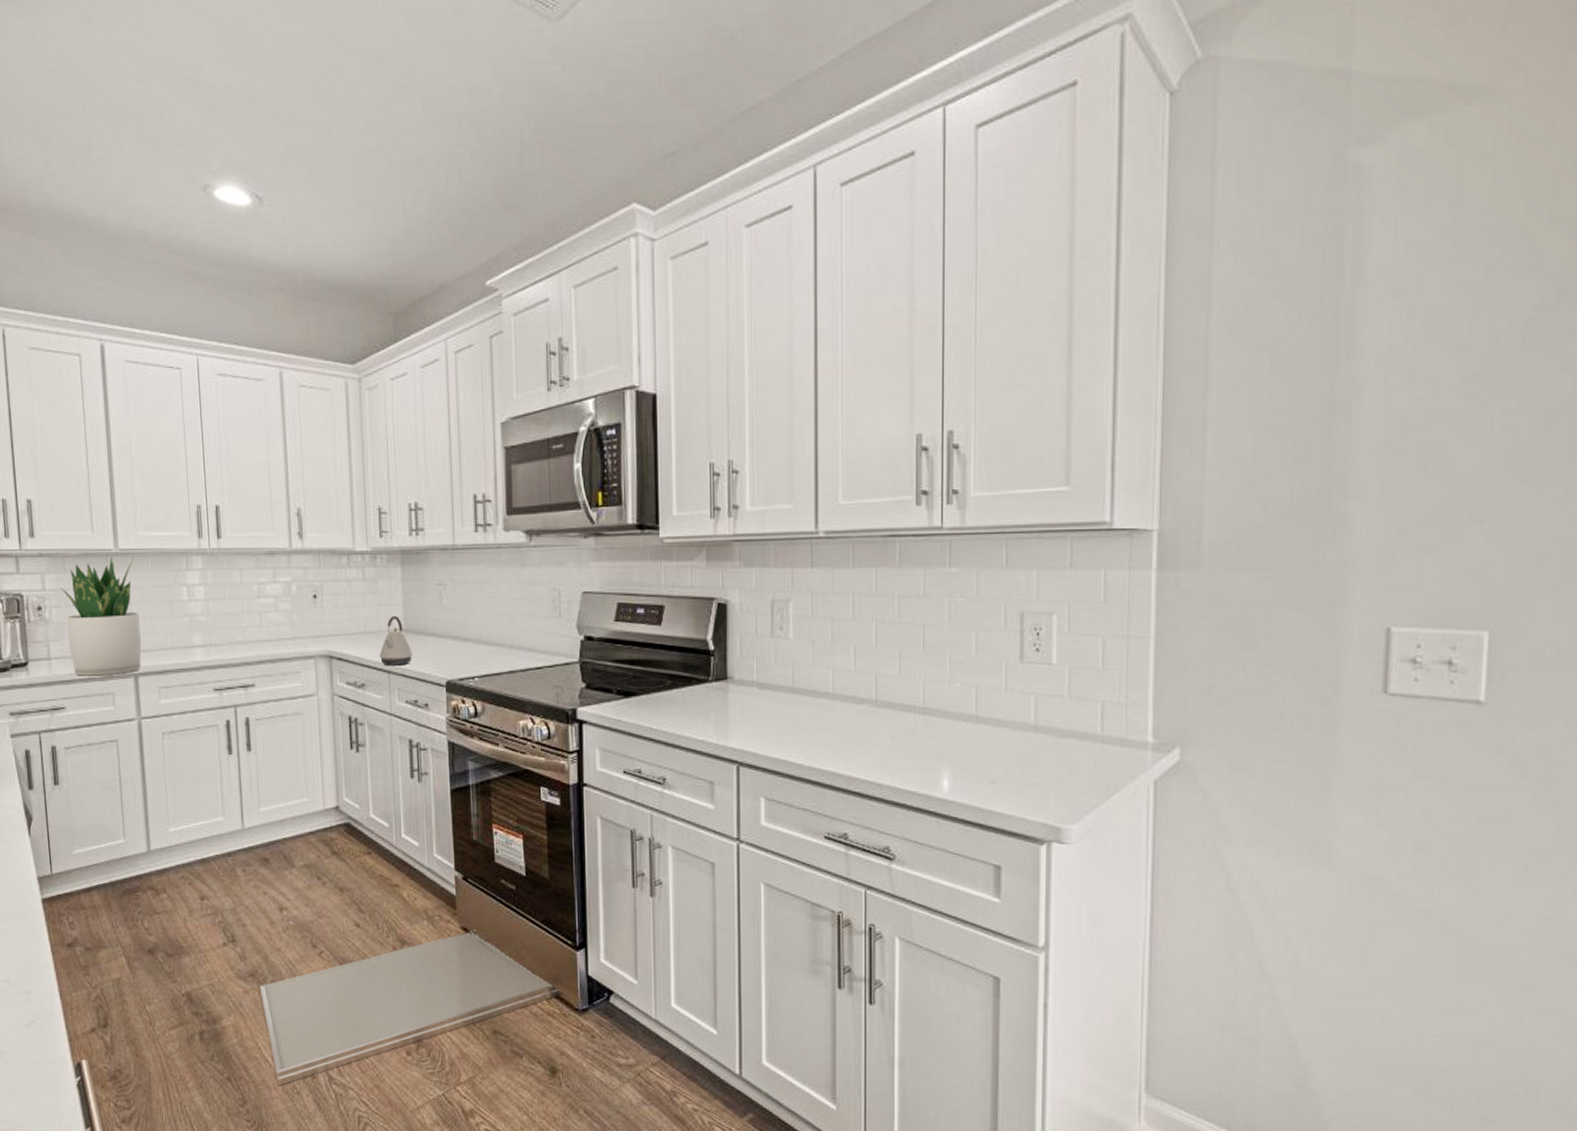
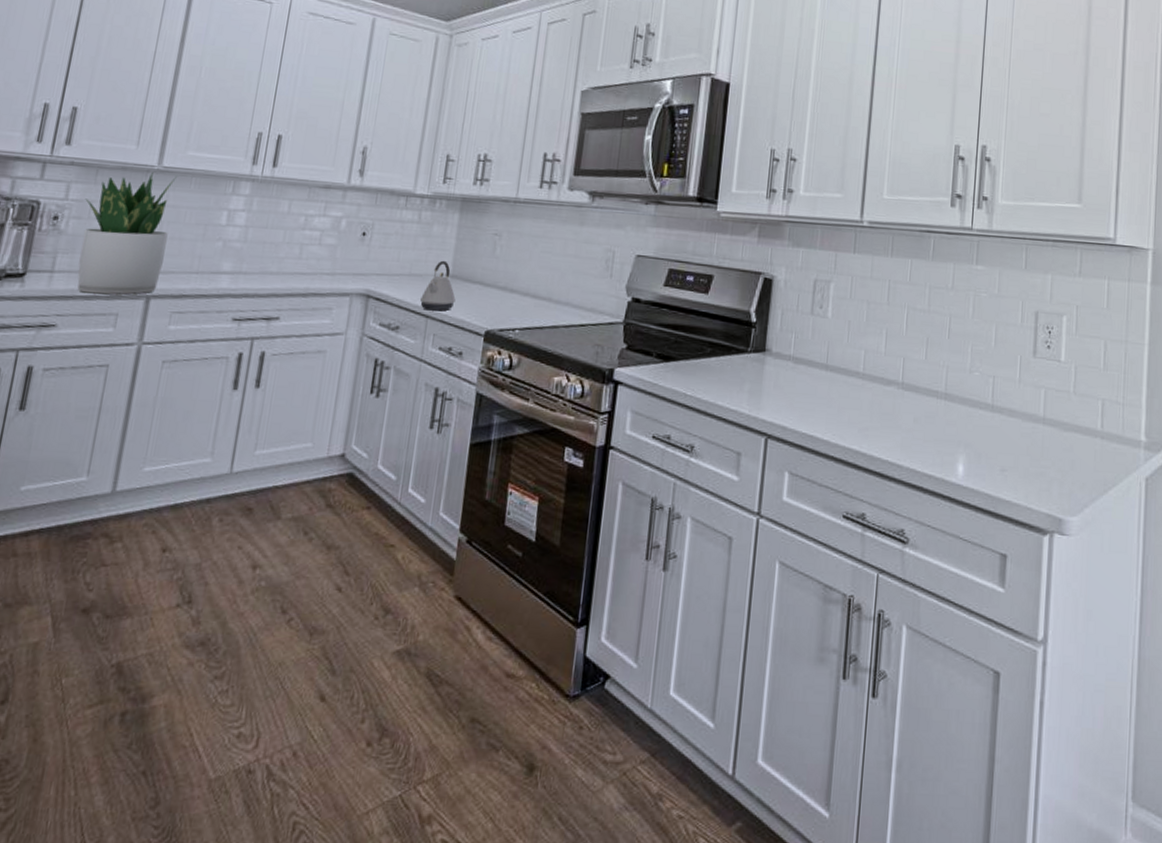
floor mat: present [260,930,563,1086] -> none [202,599,556,783]

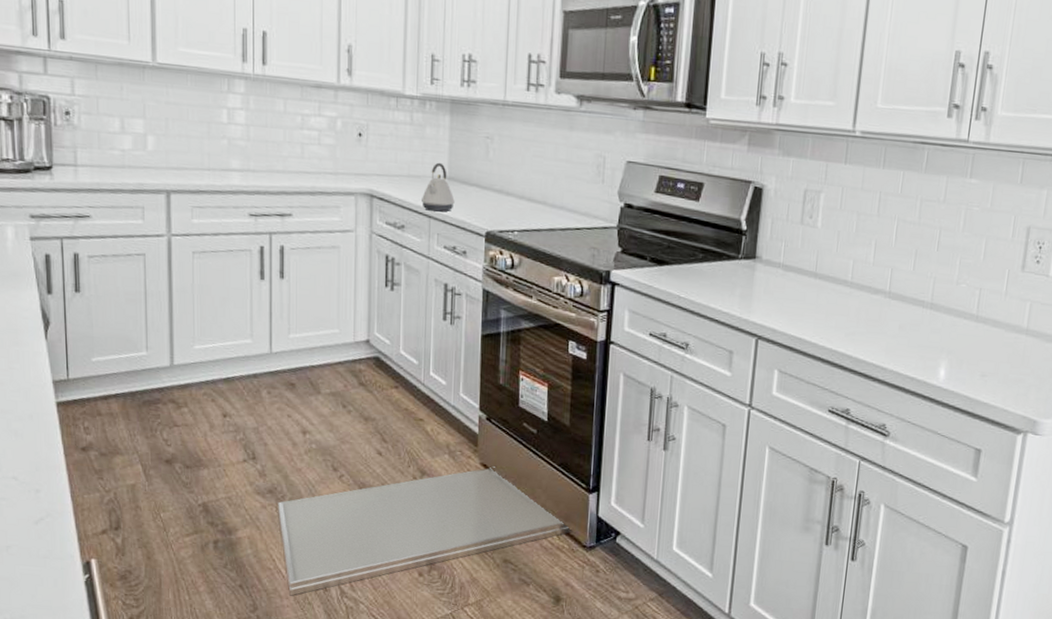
planter: present [77,172,177,295] -> none [91,69,175,189]
floor mat: none [202,599,556,783] -> present [278,466,574,596]

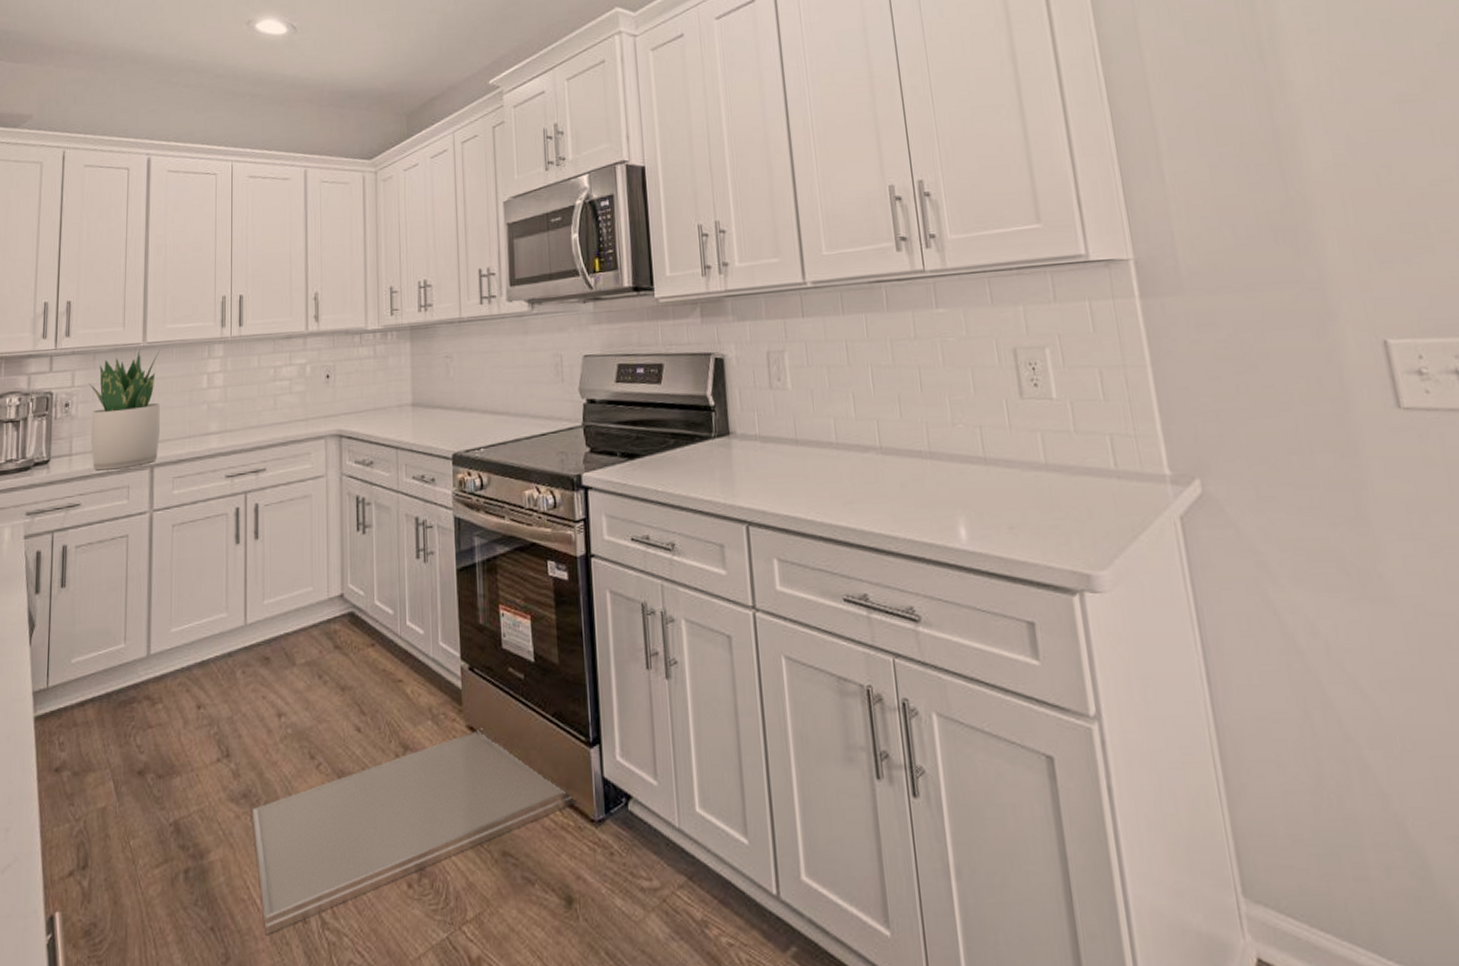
planter: none [91,69,175,189] -> present [88,349,160,471]
kettle: present [422,162,455,212] -> none [388,390,420,442]

